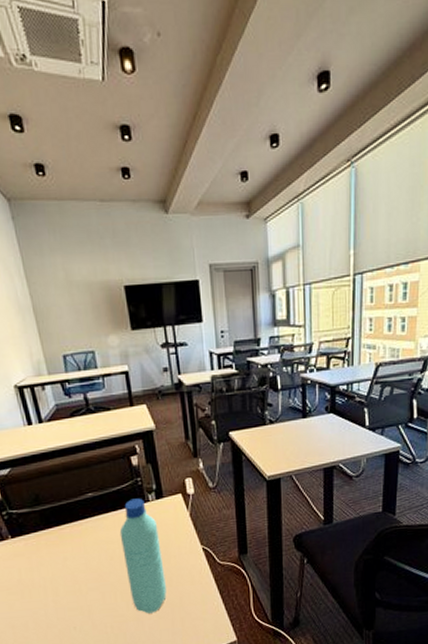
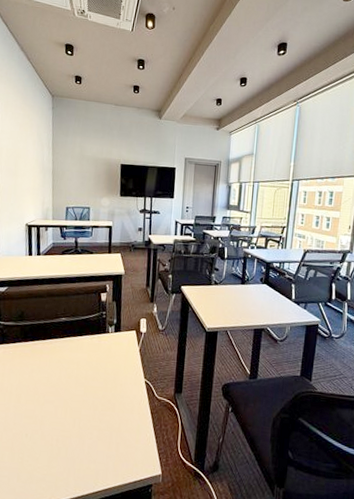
water bottle: present [119,498,167,614] -> none [78,328,112,434]

